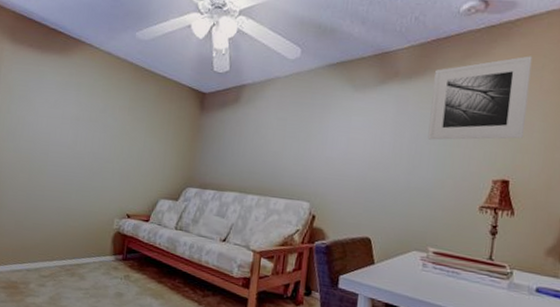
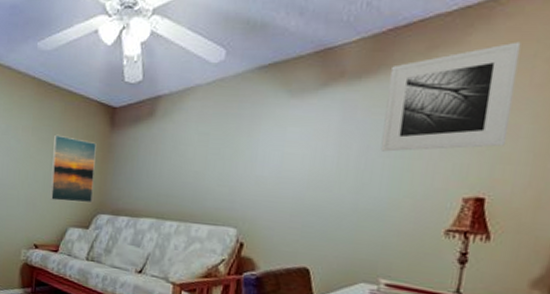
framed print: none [143,114,187,178] -> present [50,134,97,204]

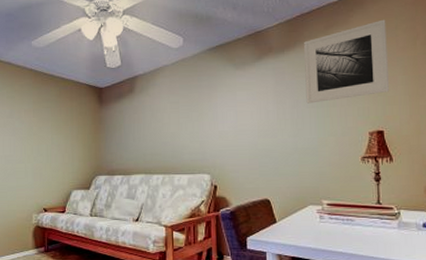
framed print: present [50,134,97,204] -> none [52,114,90,169]

